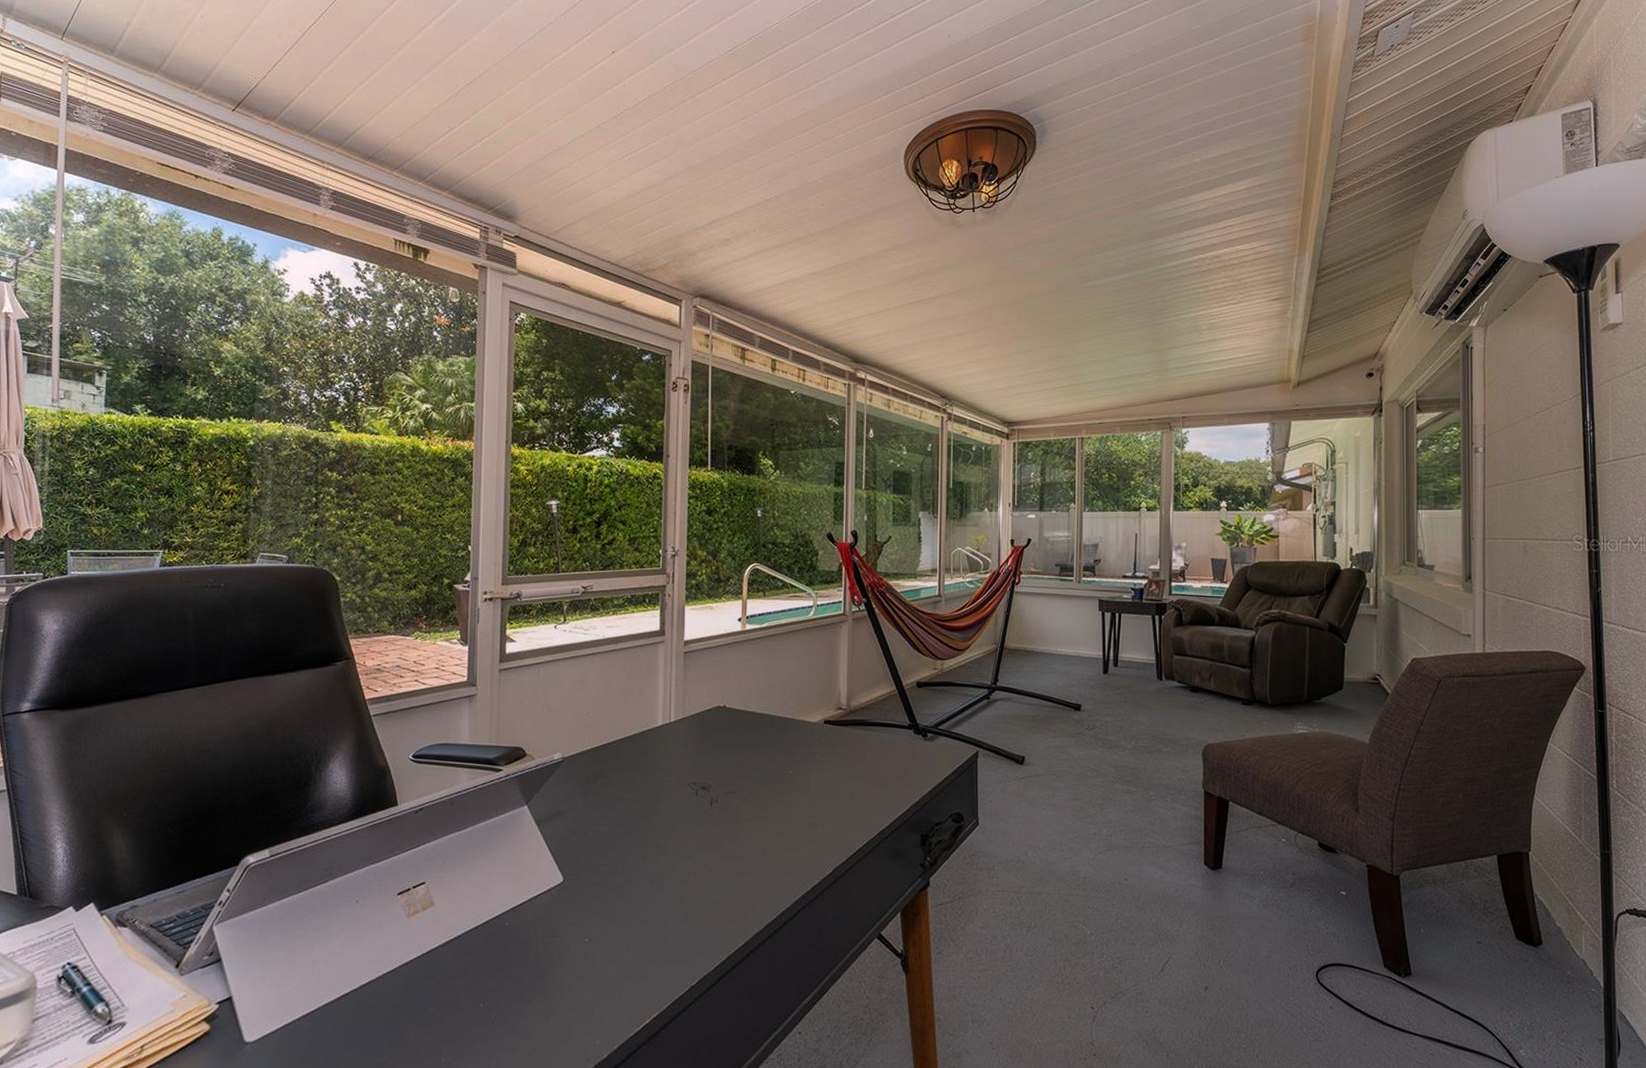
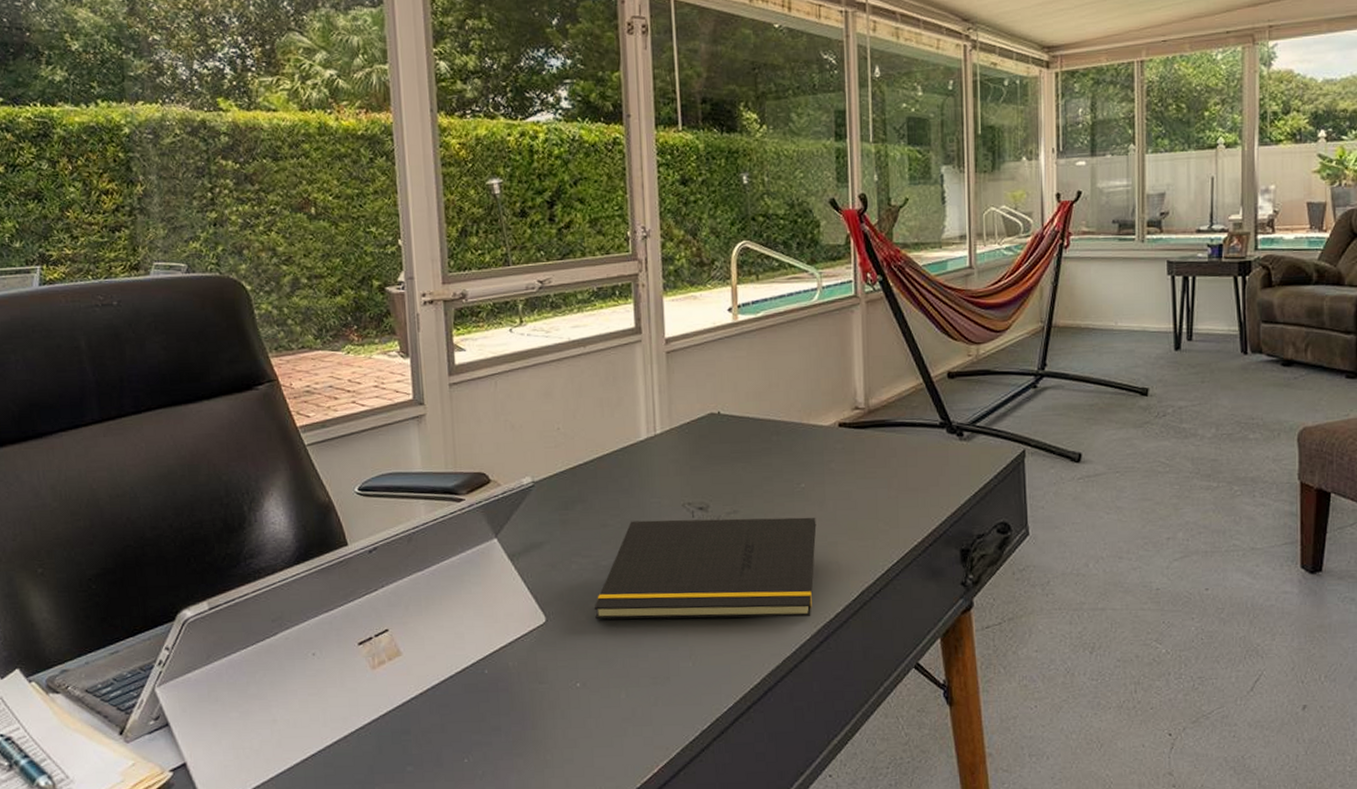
notepad: none [605,796,801,888] -> present [594,517,817,620]

